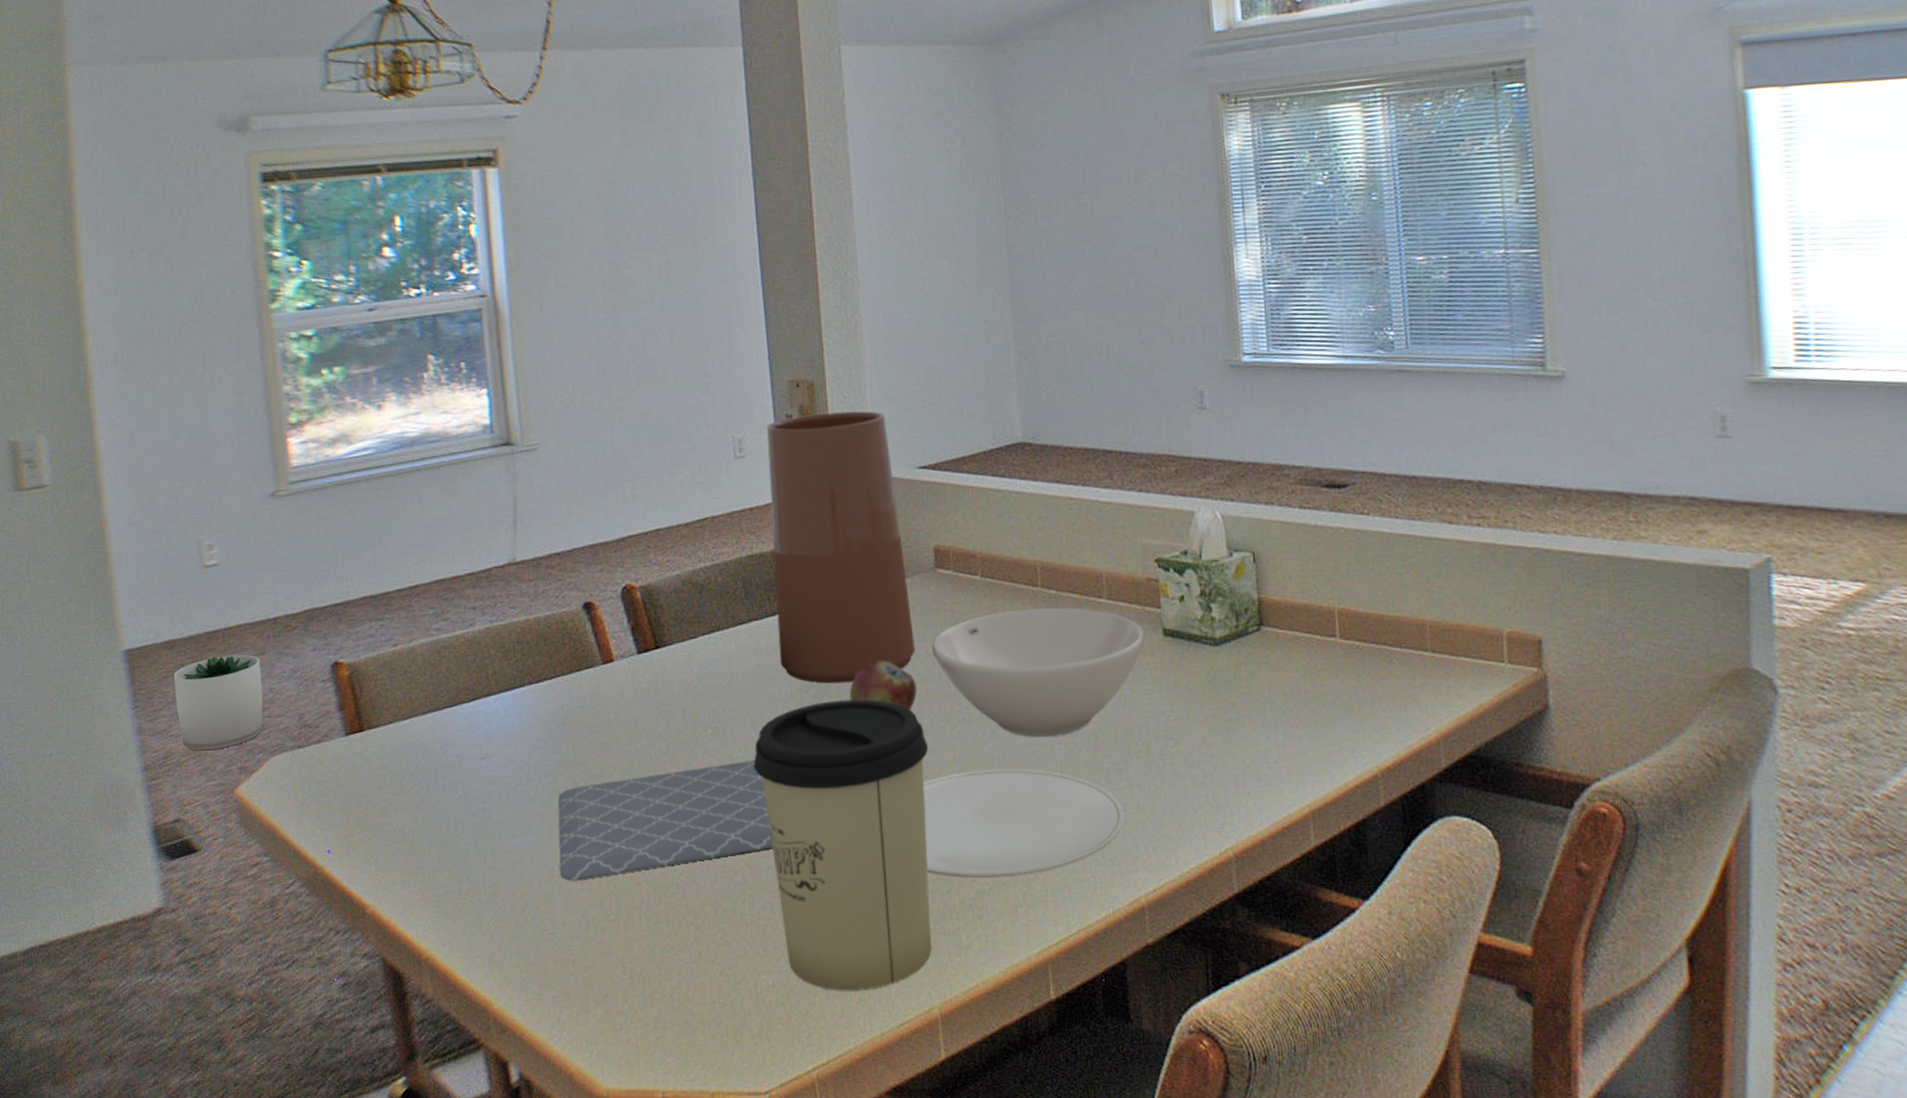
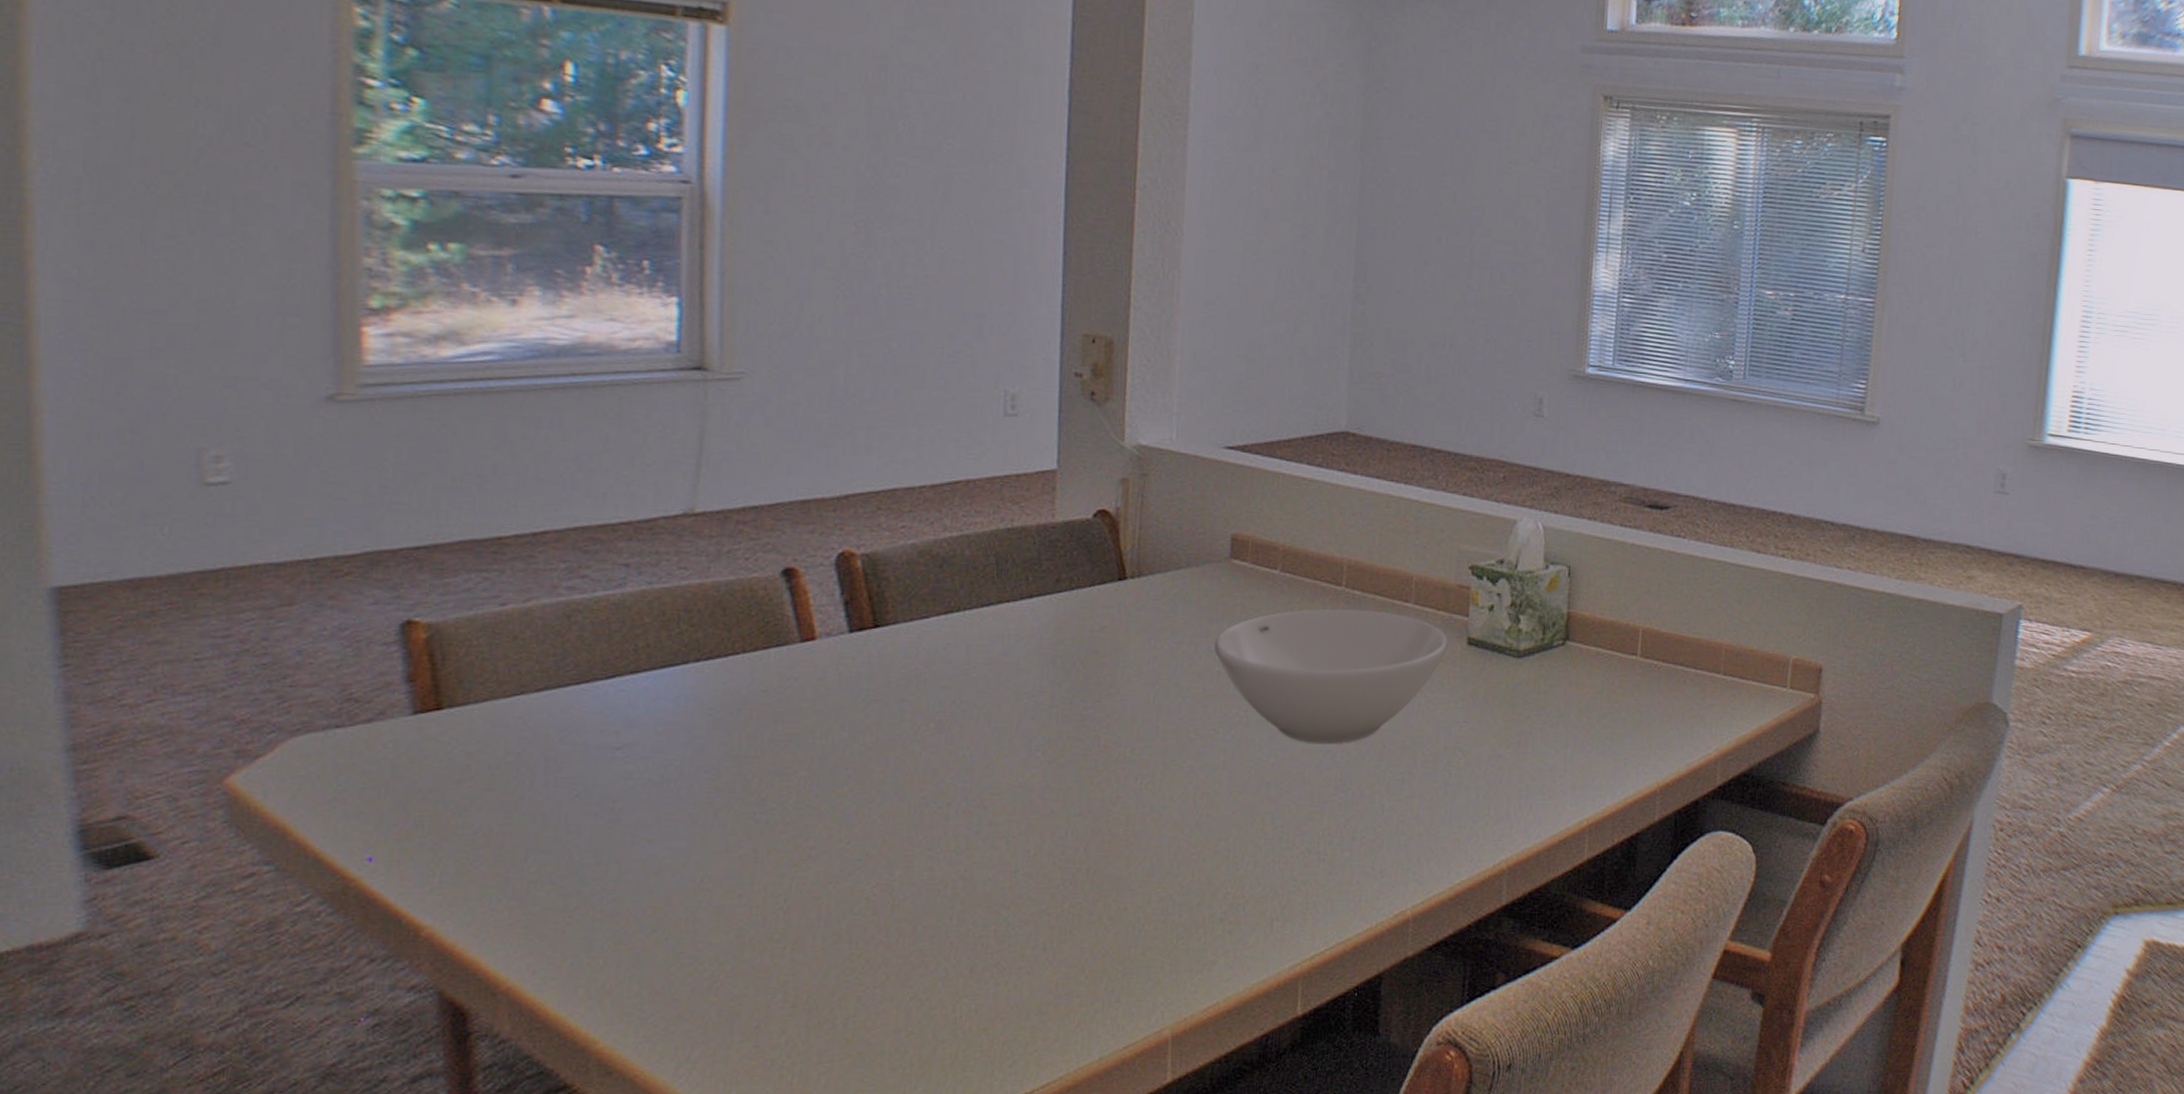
planter: present [174,654,263,751] -> none [135,603,286,727]
placemat: present [558,759,774,881] -> none [712,759,997,895]
cup: present [753,699,932,991] -> none [983,696,1197,1013]
vase: present [766,411,915,683] -> none [1031,375,1196,678]
fruit: present [849,660,917,711] -> none [1111,654,1191,711]
plate: present [922,768,1125,878] -> none [1176,775,1402,891]

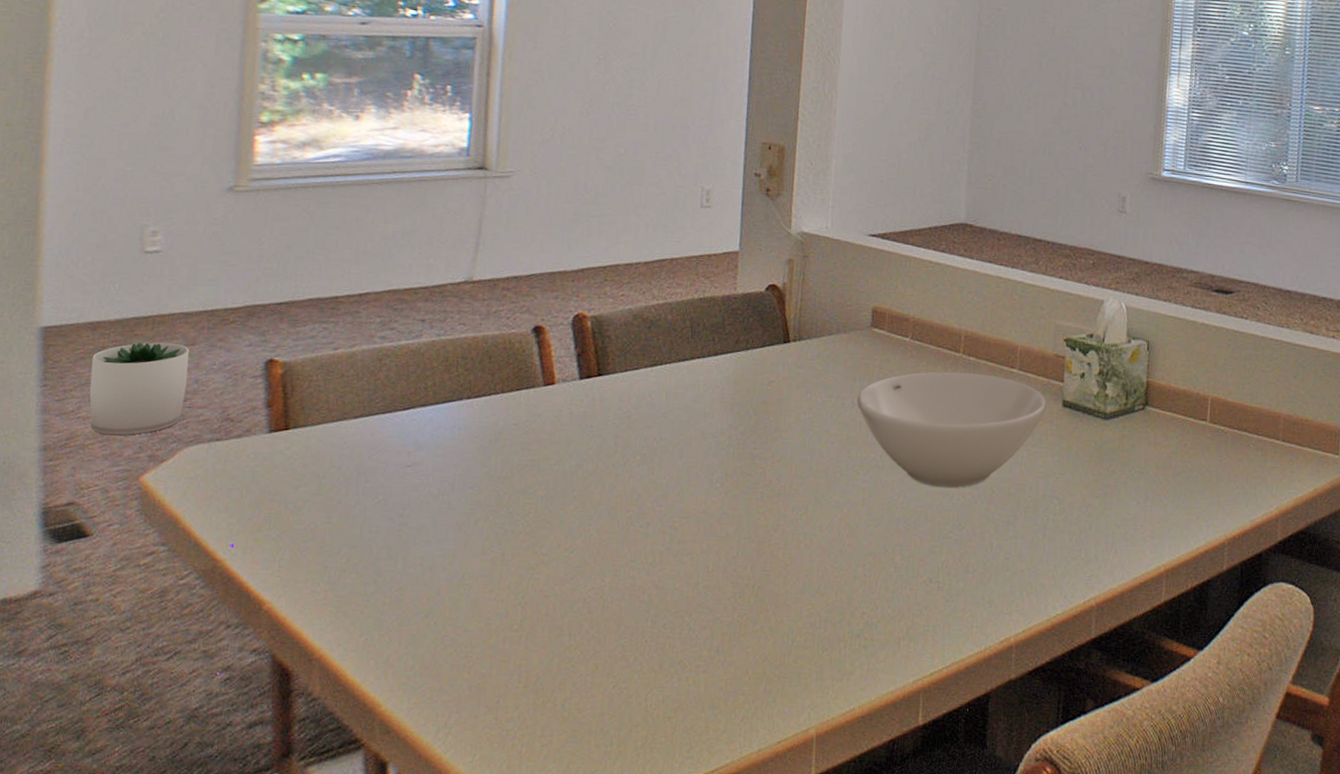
planter: none [135,603,286,727] -> present [89,342,190,436]

